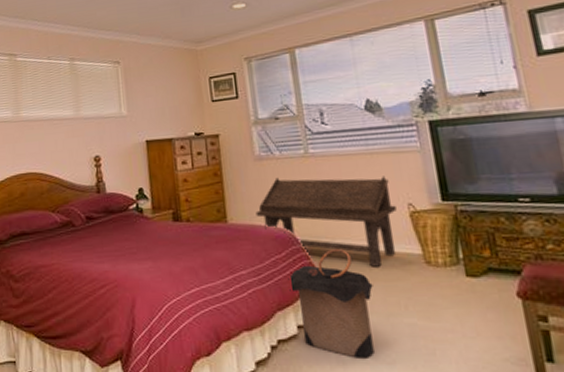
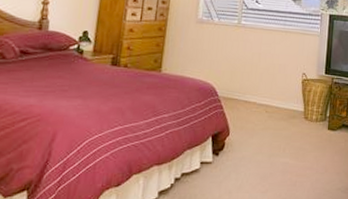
bench: present [255,176,397,267] -> none [187,39,294,119]
laundry hamper: present [288,248,374,358] -> none [201,101,265,188]

